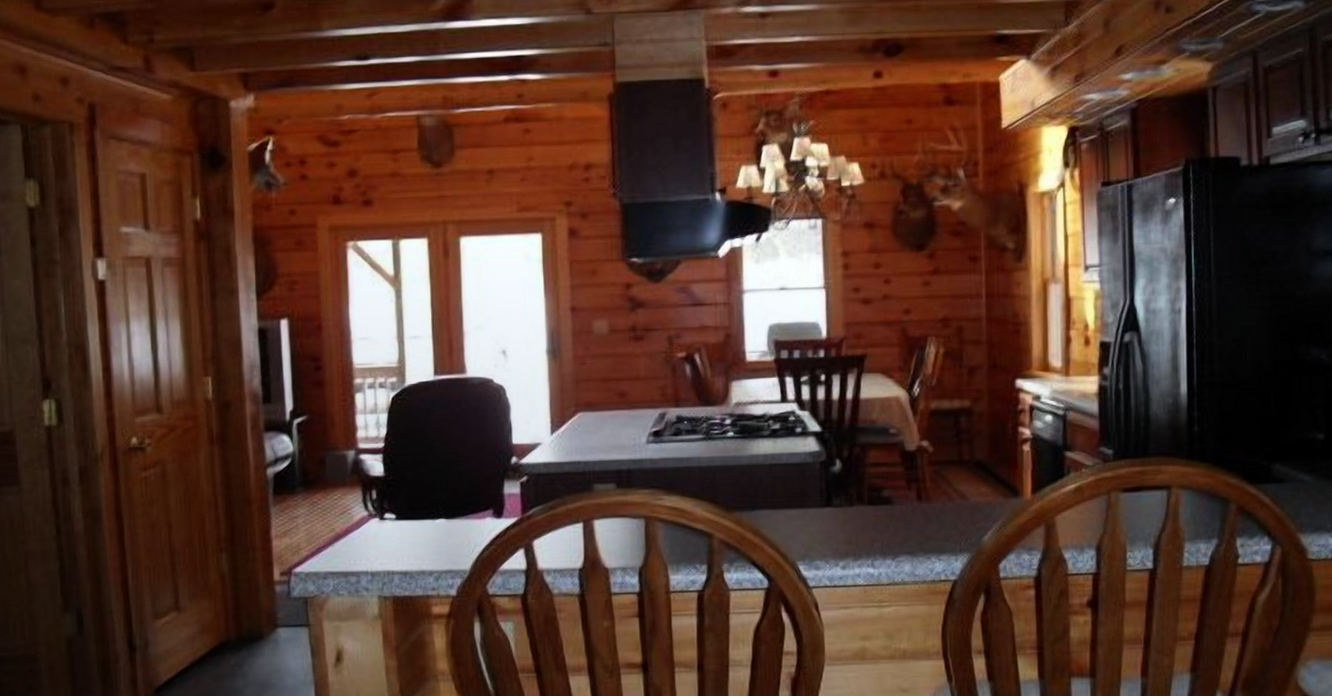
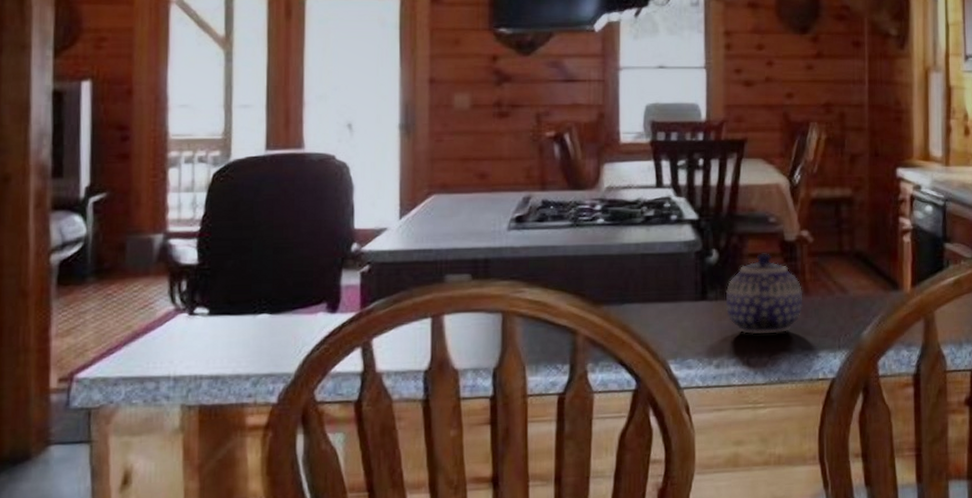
teapot: none [849,462,925,539] -> present [725,253,803,335]

